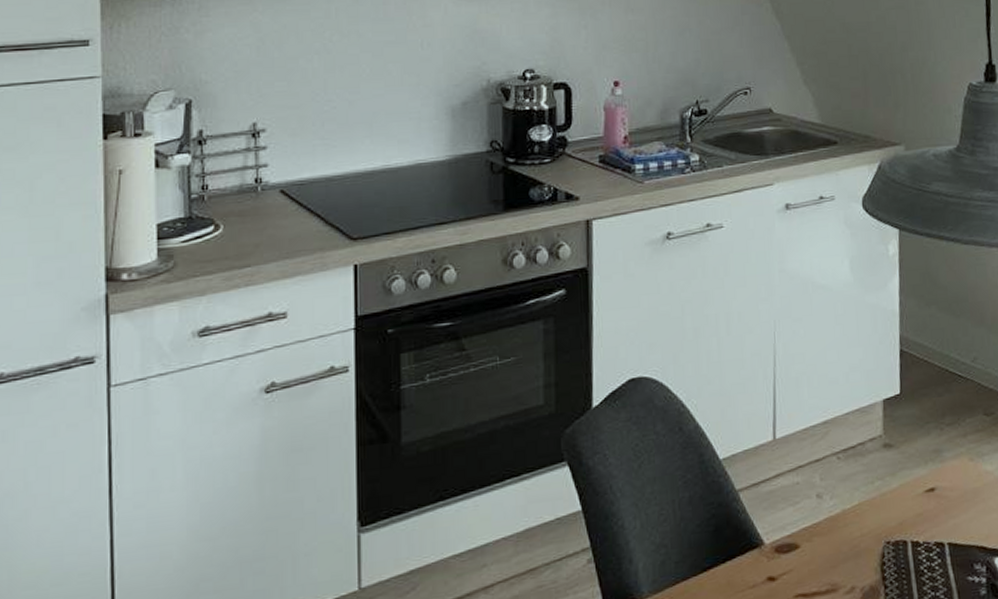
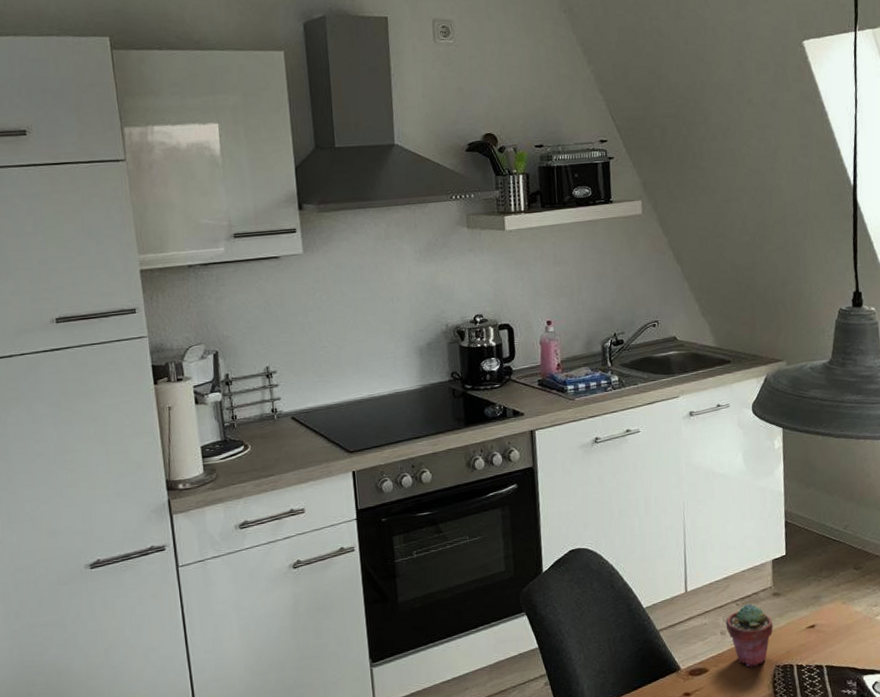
potted succulent: none [822,457,883,543] -> present [725,603,773,667]

